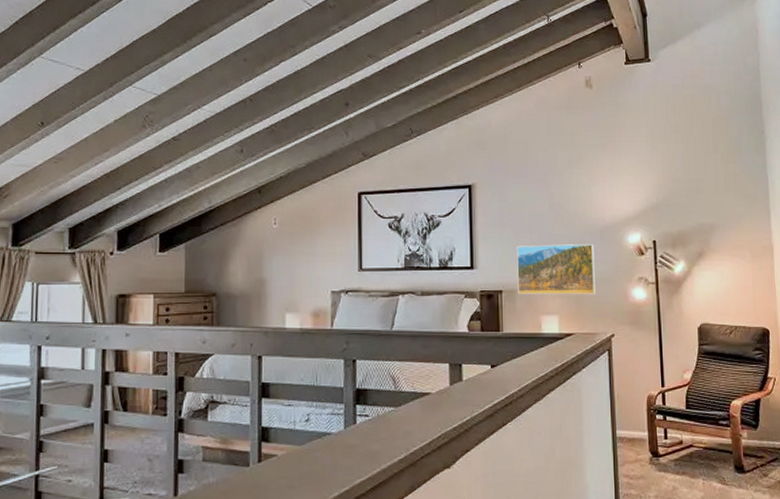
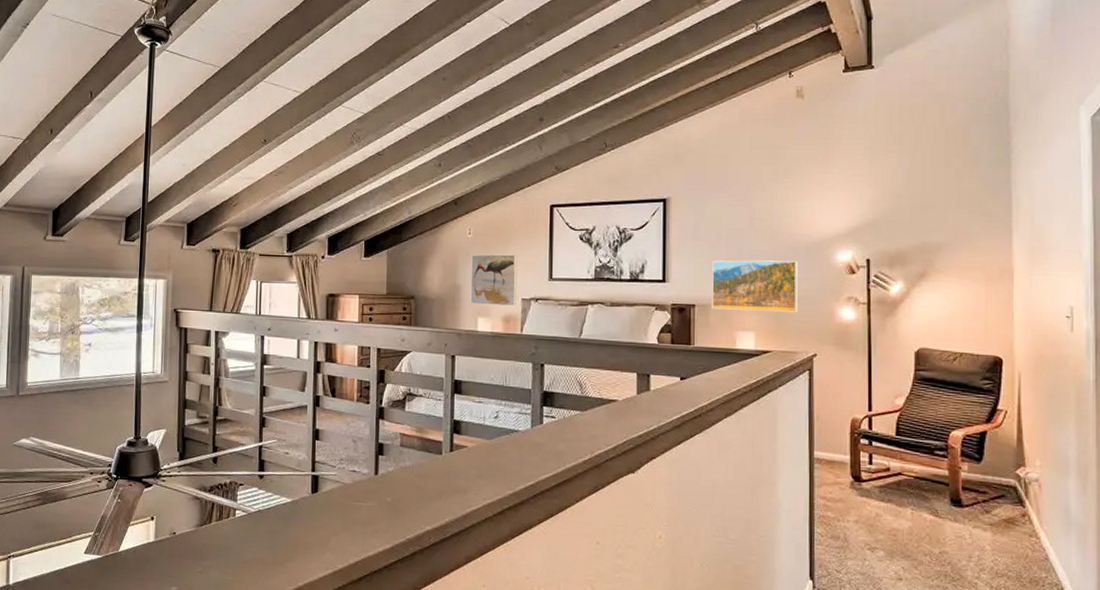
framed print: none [277,245,326,300] -> present [470,254,518,307]

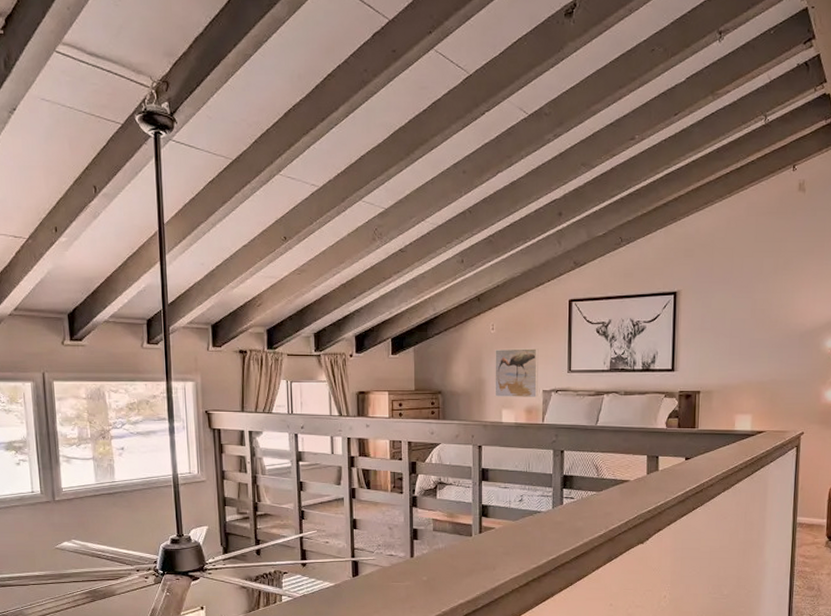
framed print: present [712,260,798,312] -> none [715,348,792,395]

